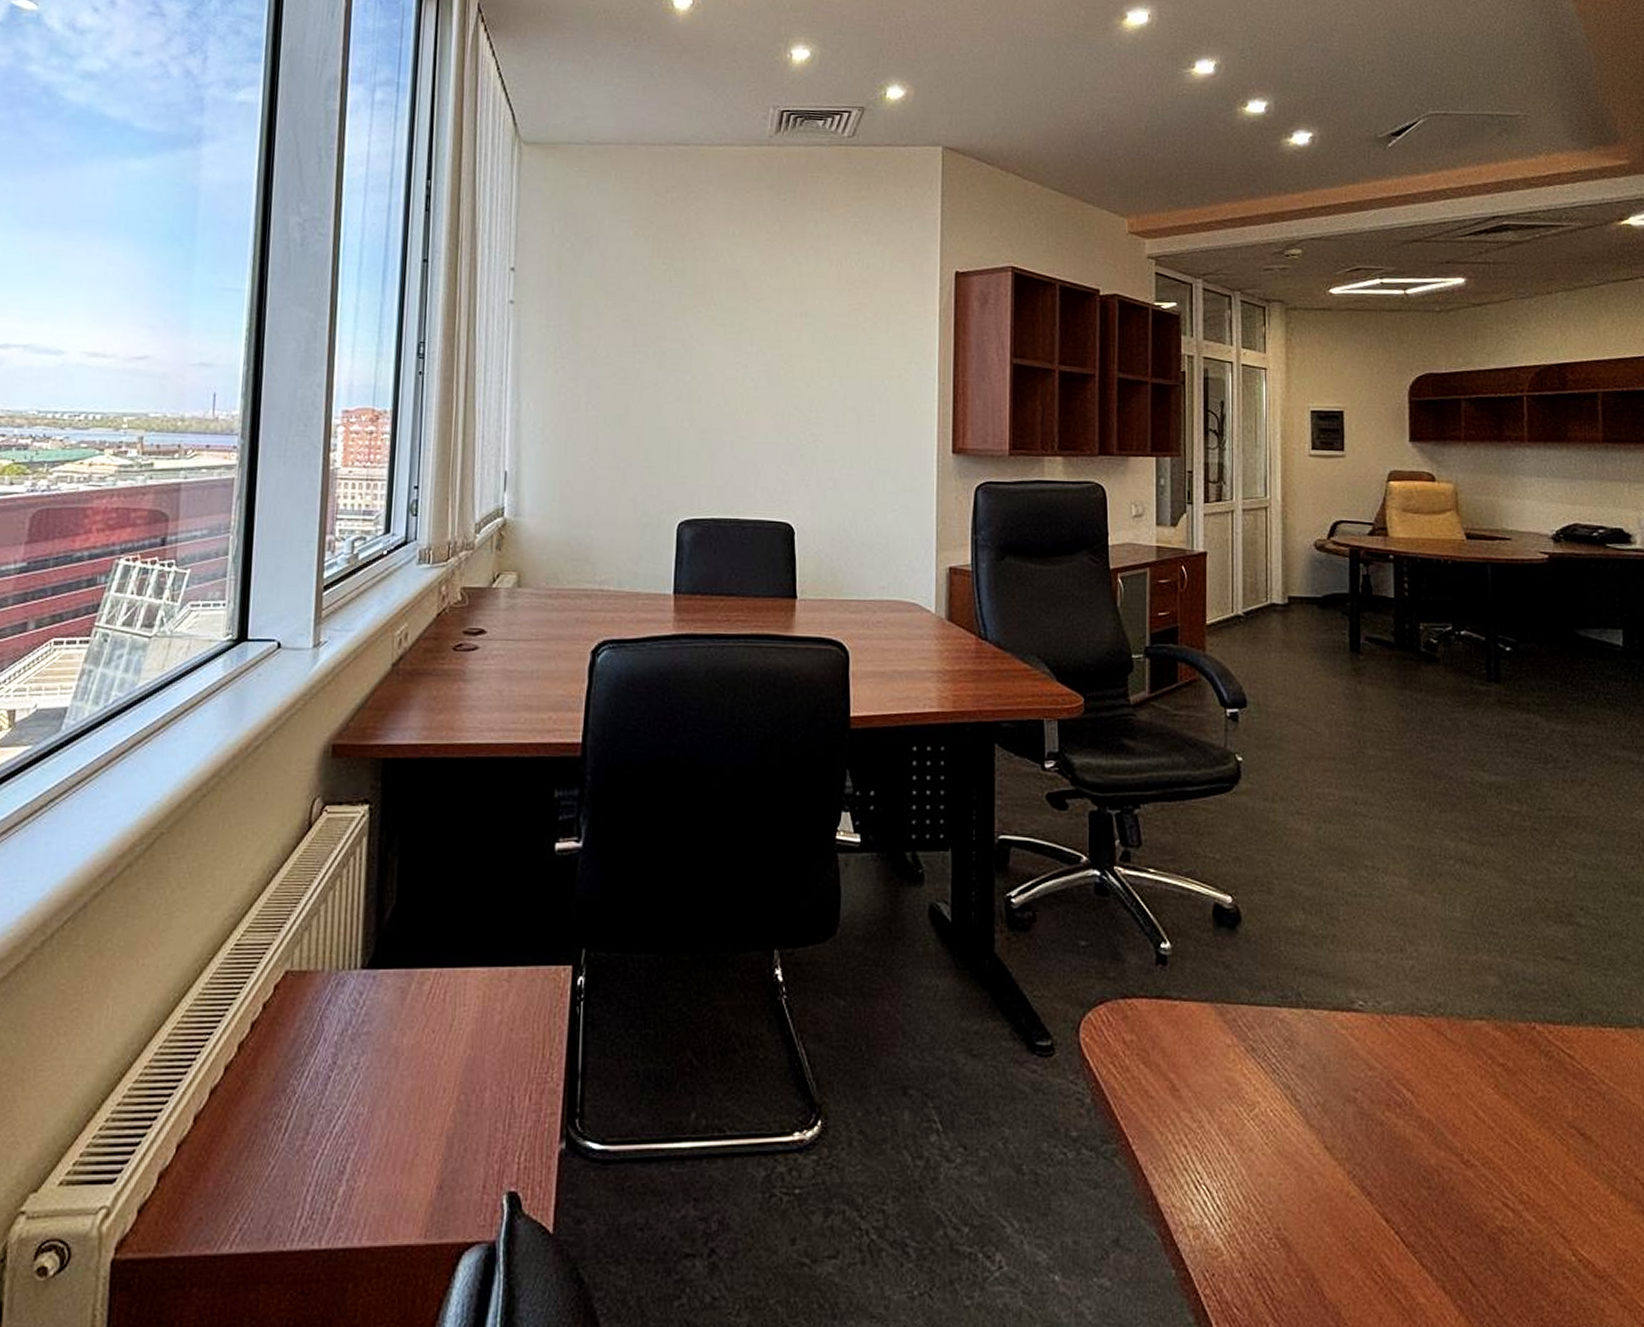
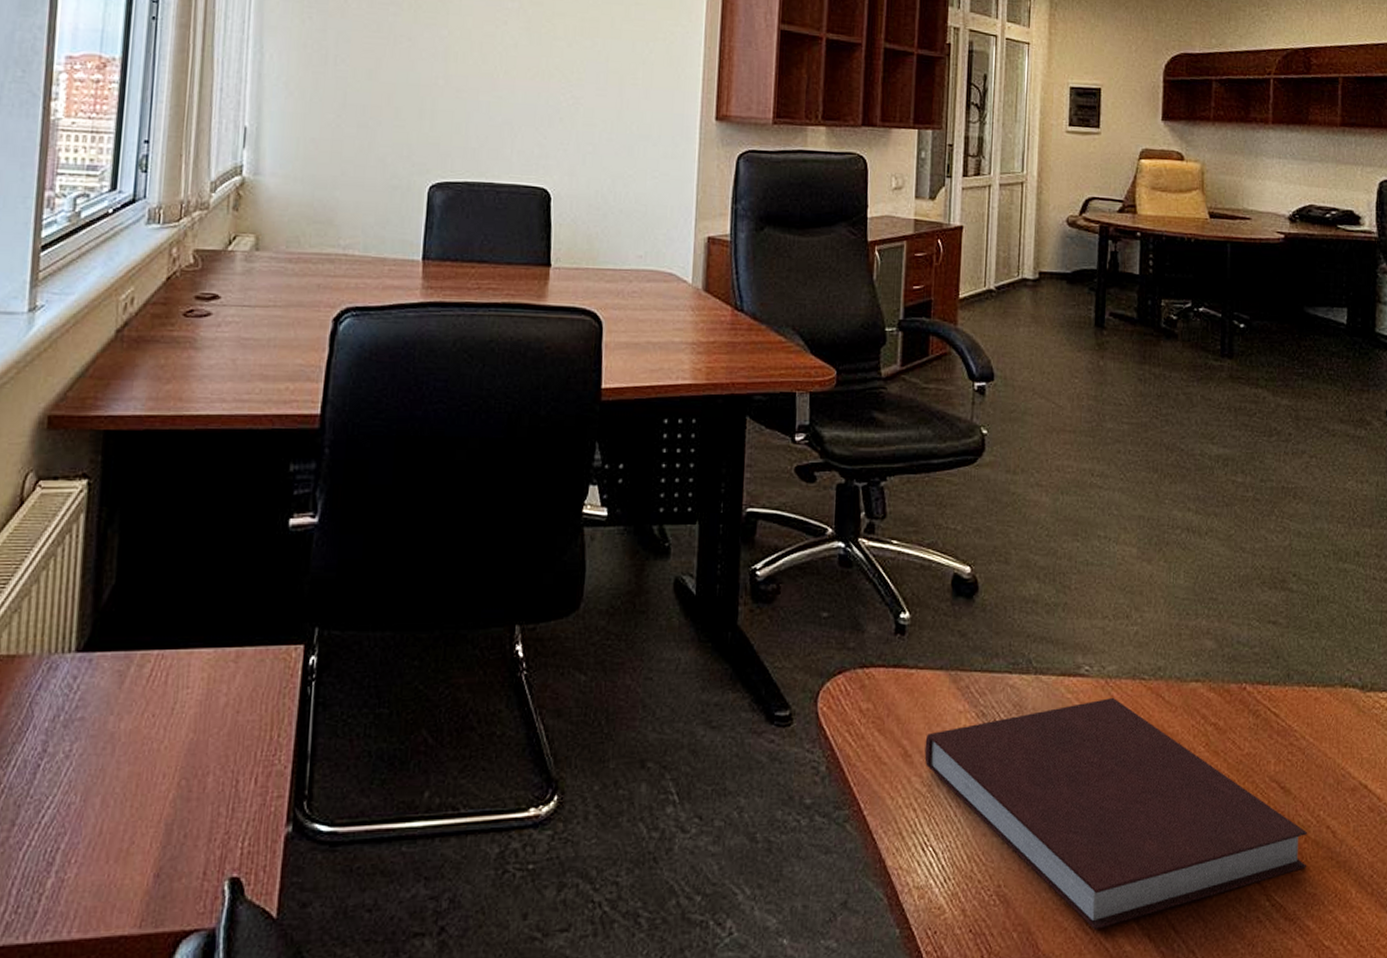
notebook: none [1193,1034,1616,1279] -> present [924,697,1308,929]

